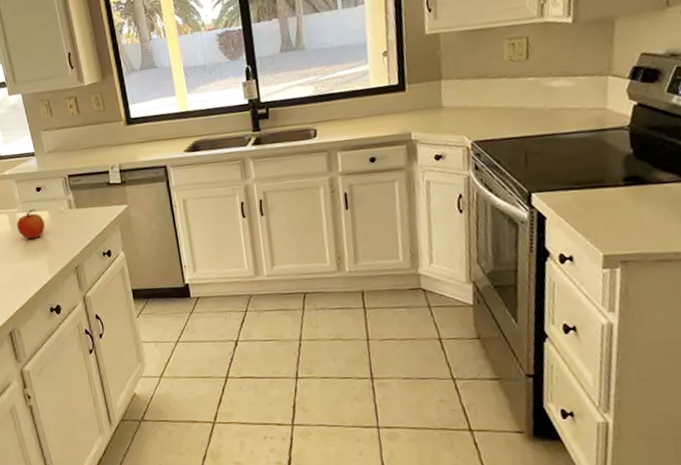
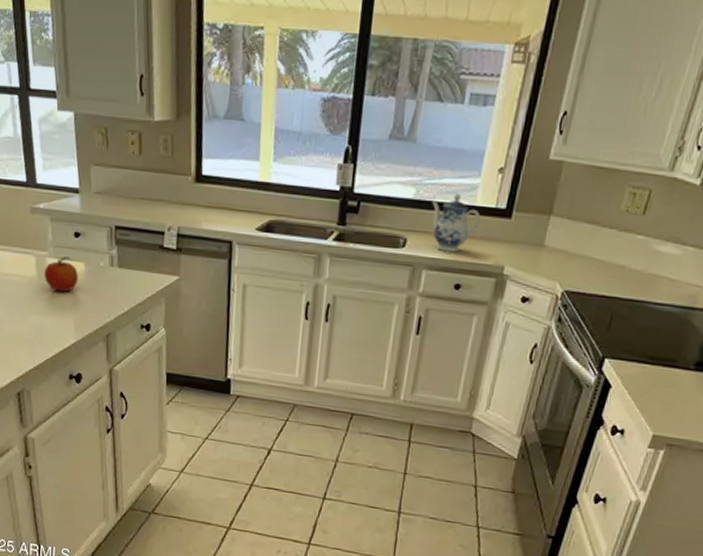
teapot: none [331,81,378,133] -> present [432,193,481,252]

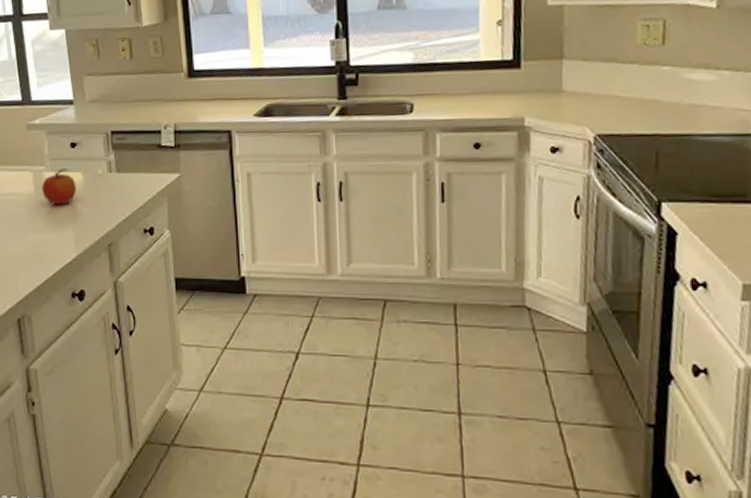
teapot: present [432,193,481,252] -> none [433,51,488,111]

